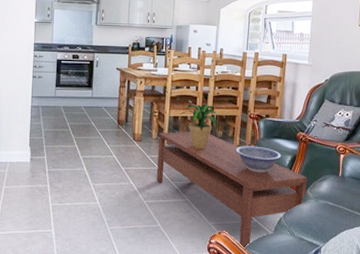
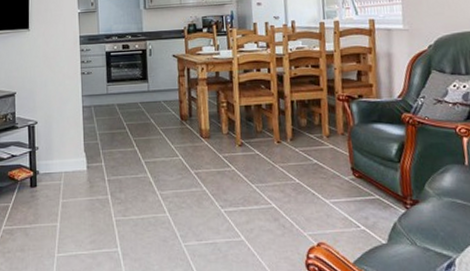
coffee table: present [156,131,308,247] -> none [229,122,425,262]
potted plant: present [179,104,219,149] -> none [251,87,300,143]
decorative bowl: present [235,146,282,173] -> none [325,134,386,167]

